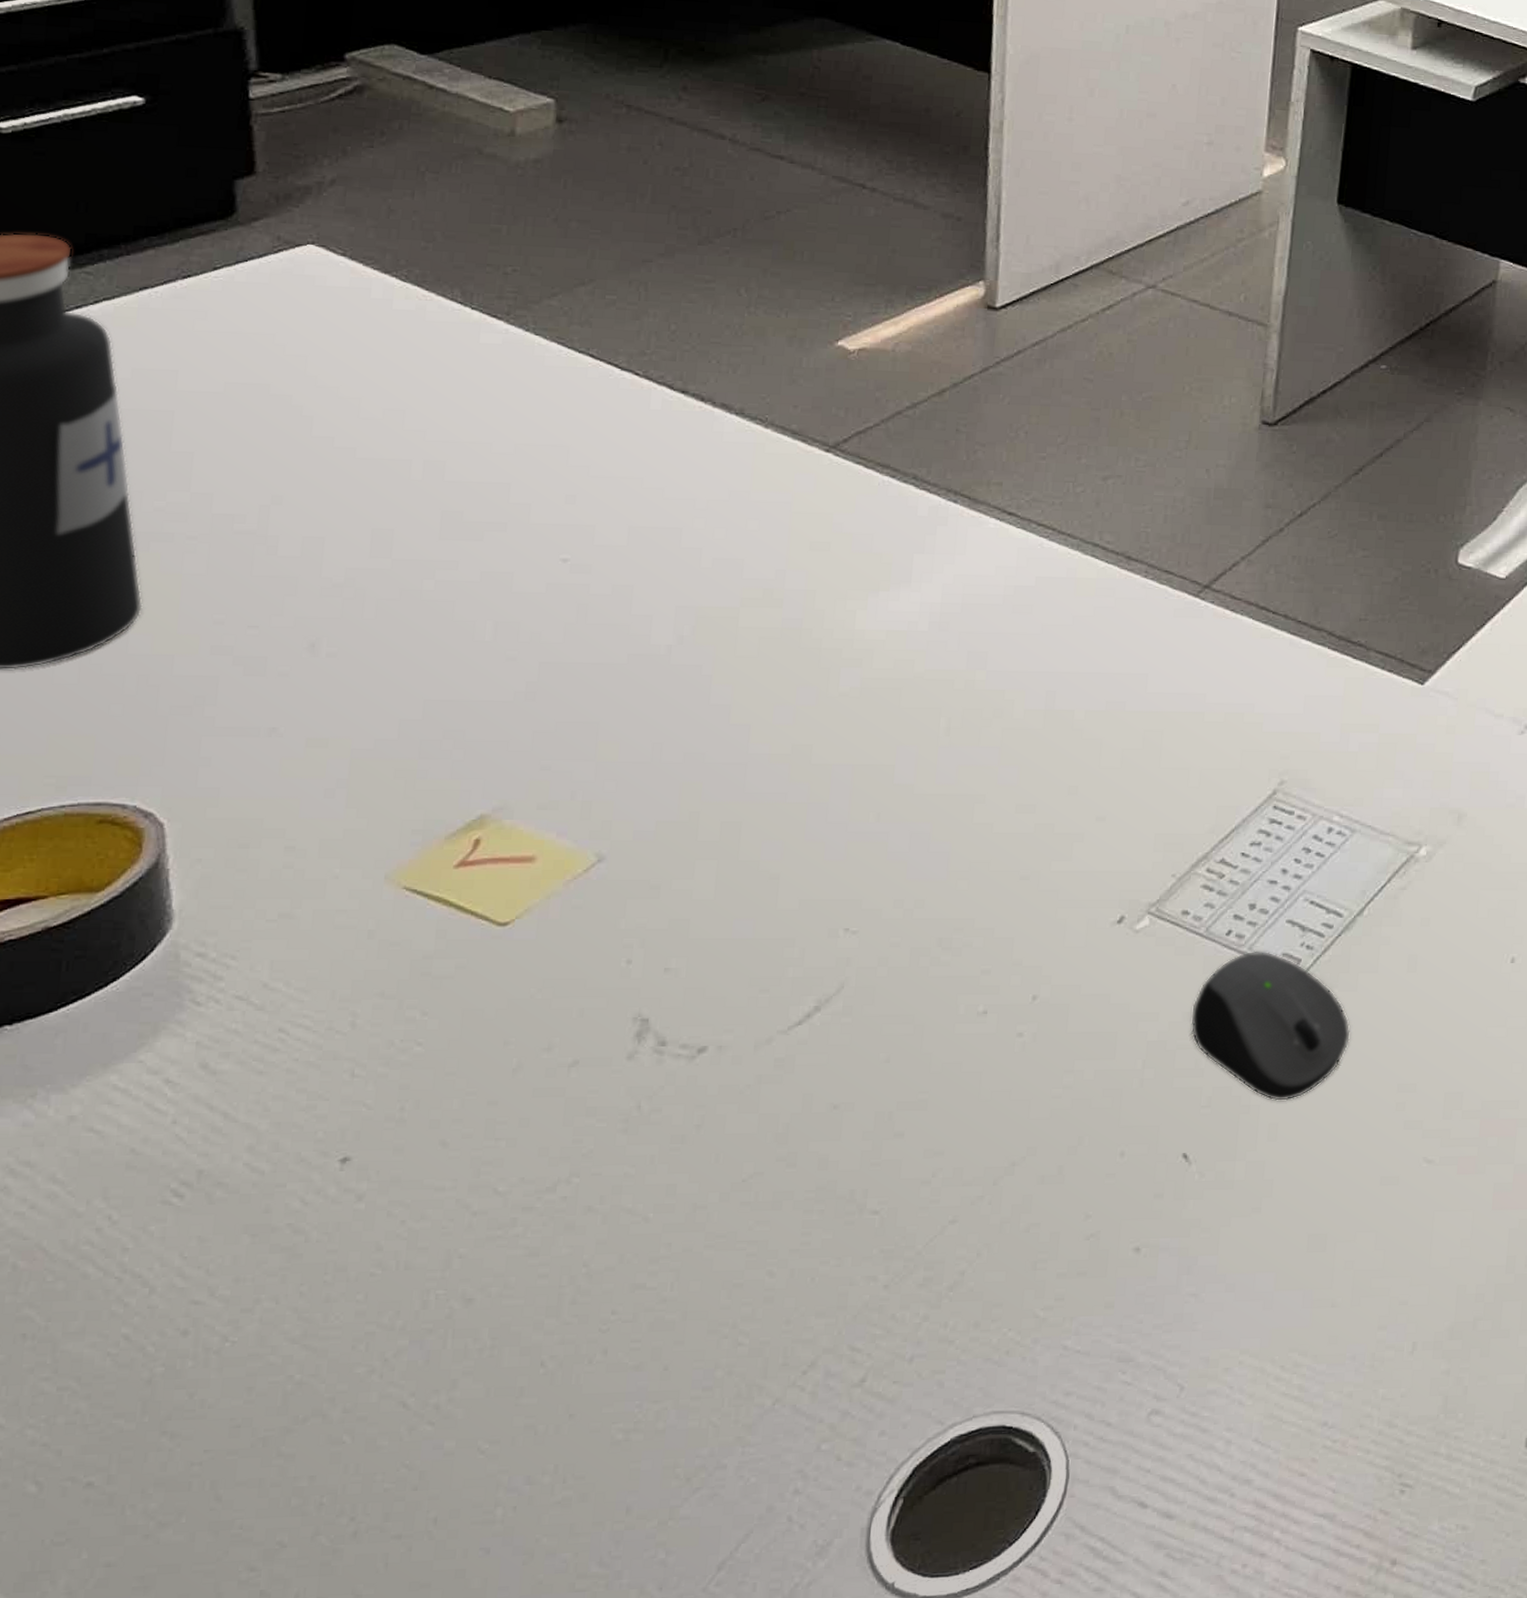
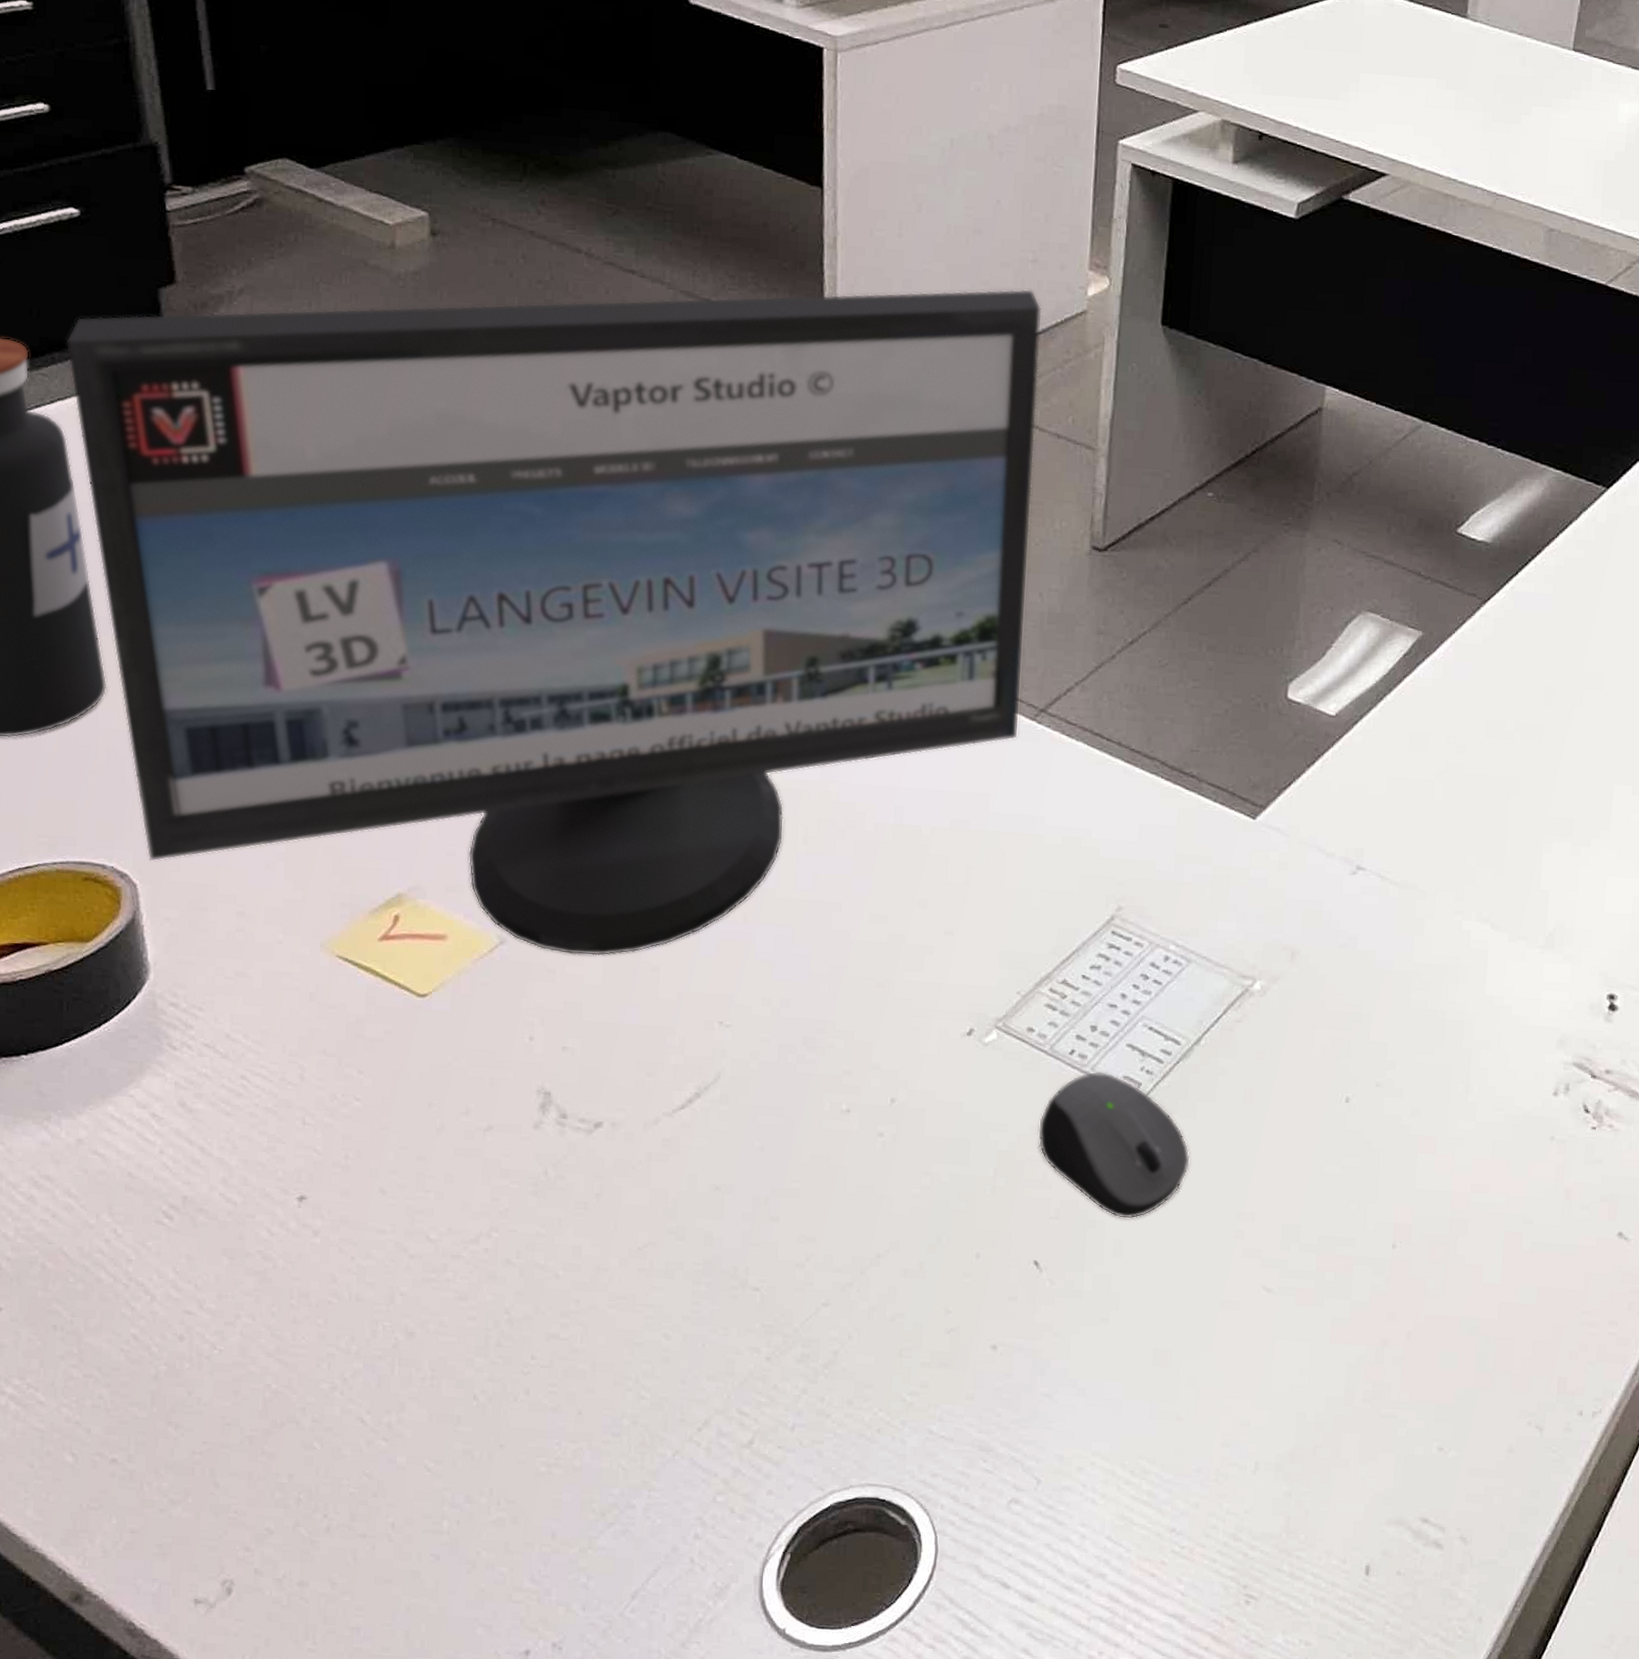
computer monitor: none [117,170,1216,869] -> present [66,288,1042,956]

